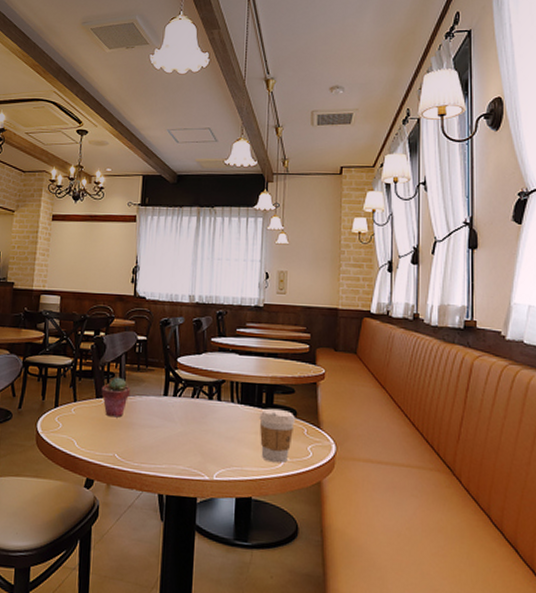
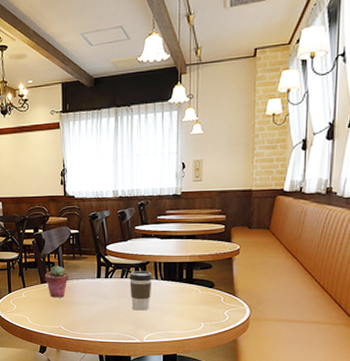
coffee cup: none [201,390,228,440] -> present [130,271,152,311]
coffee cup: present [259,408,295,464] -> none [181,282,213,326]

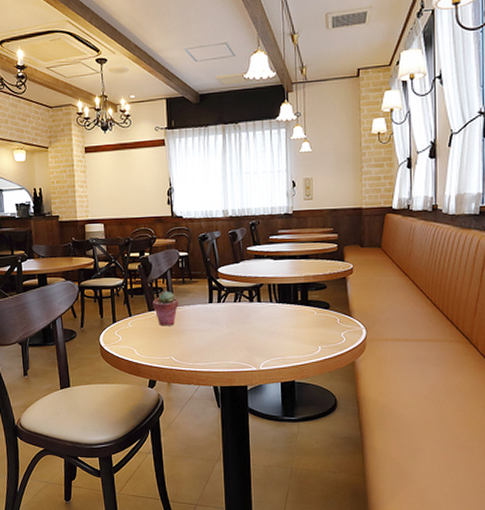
coffee cup: present [130,271,152,311] -> none [243,294,267,336]

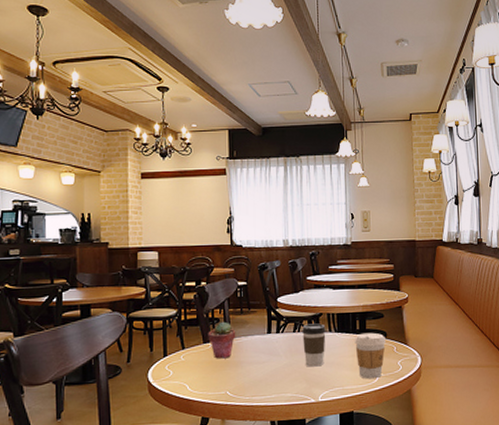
coffee cup: none [243,294,267,336] -> present [302,323,326,367]
coffee cup: none [296,303,328,350] -> present [355,332,386,379]

